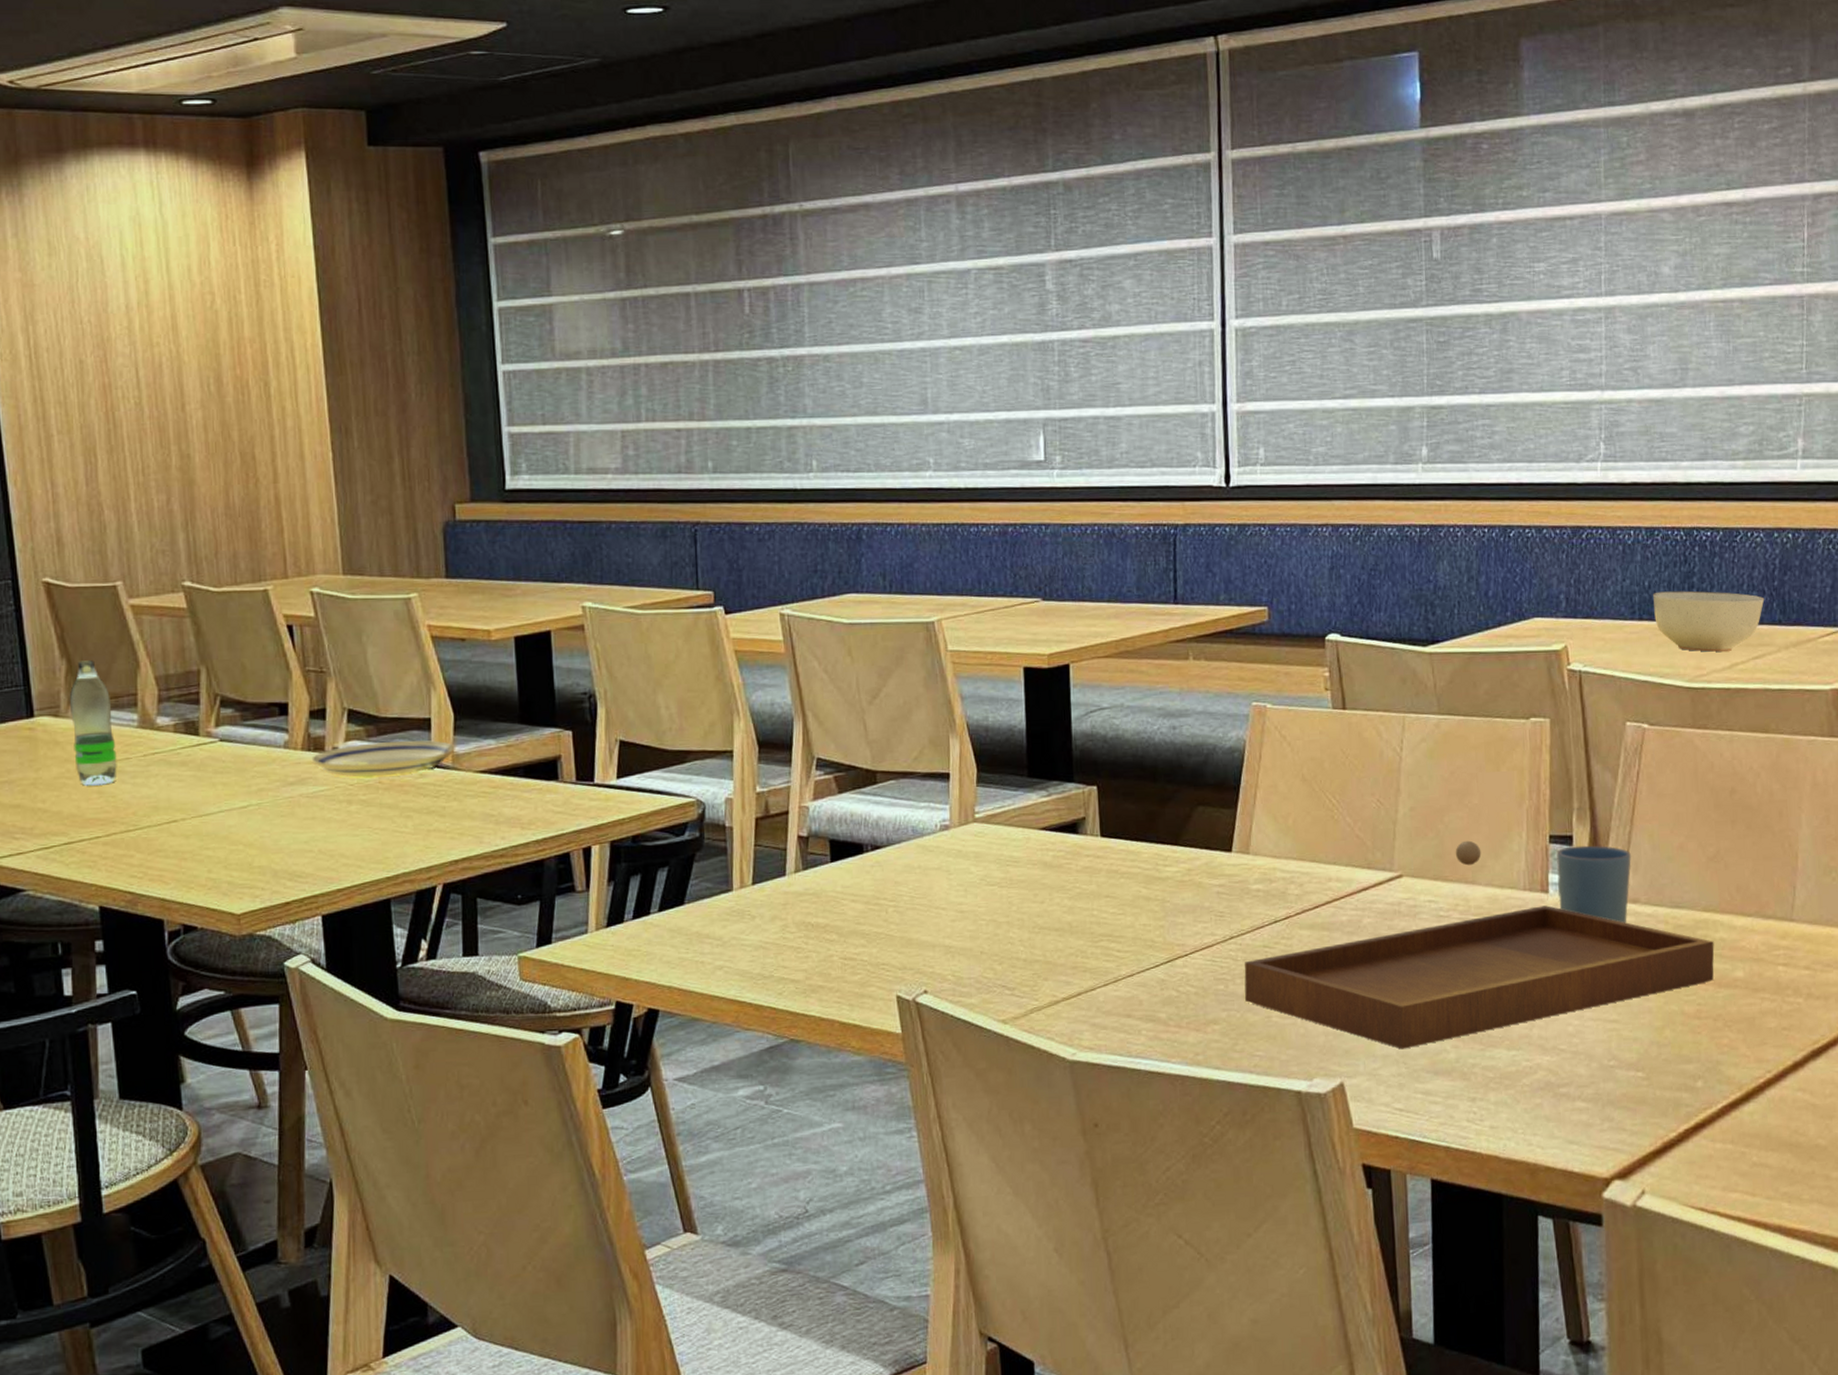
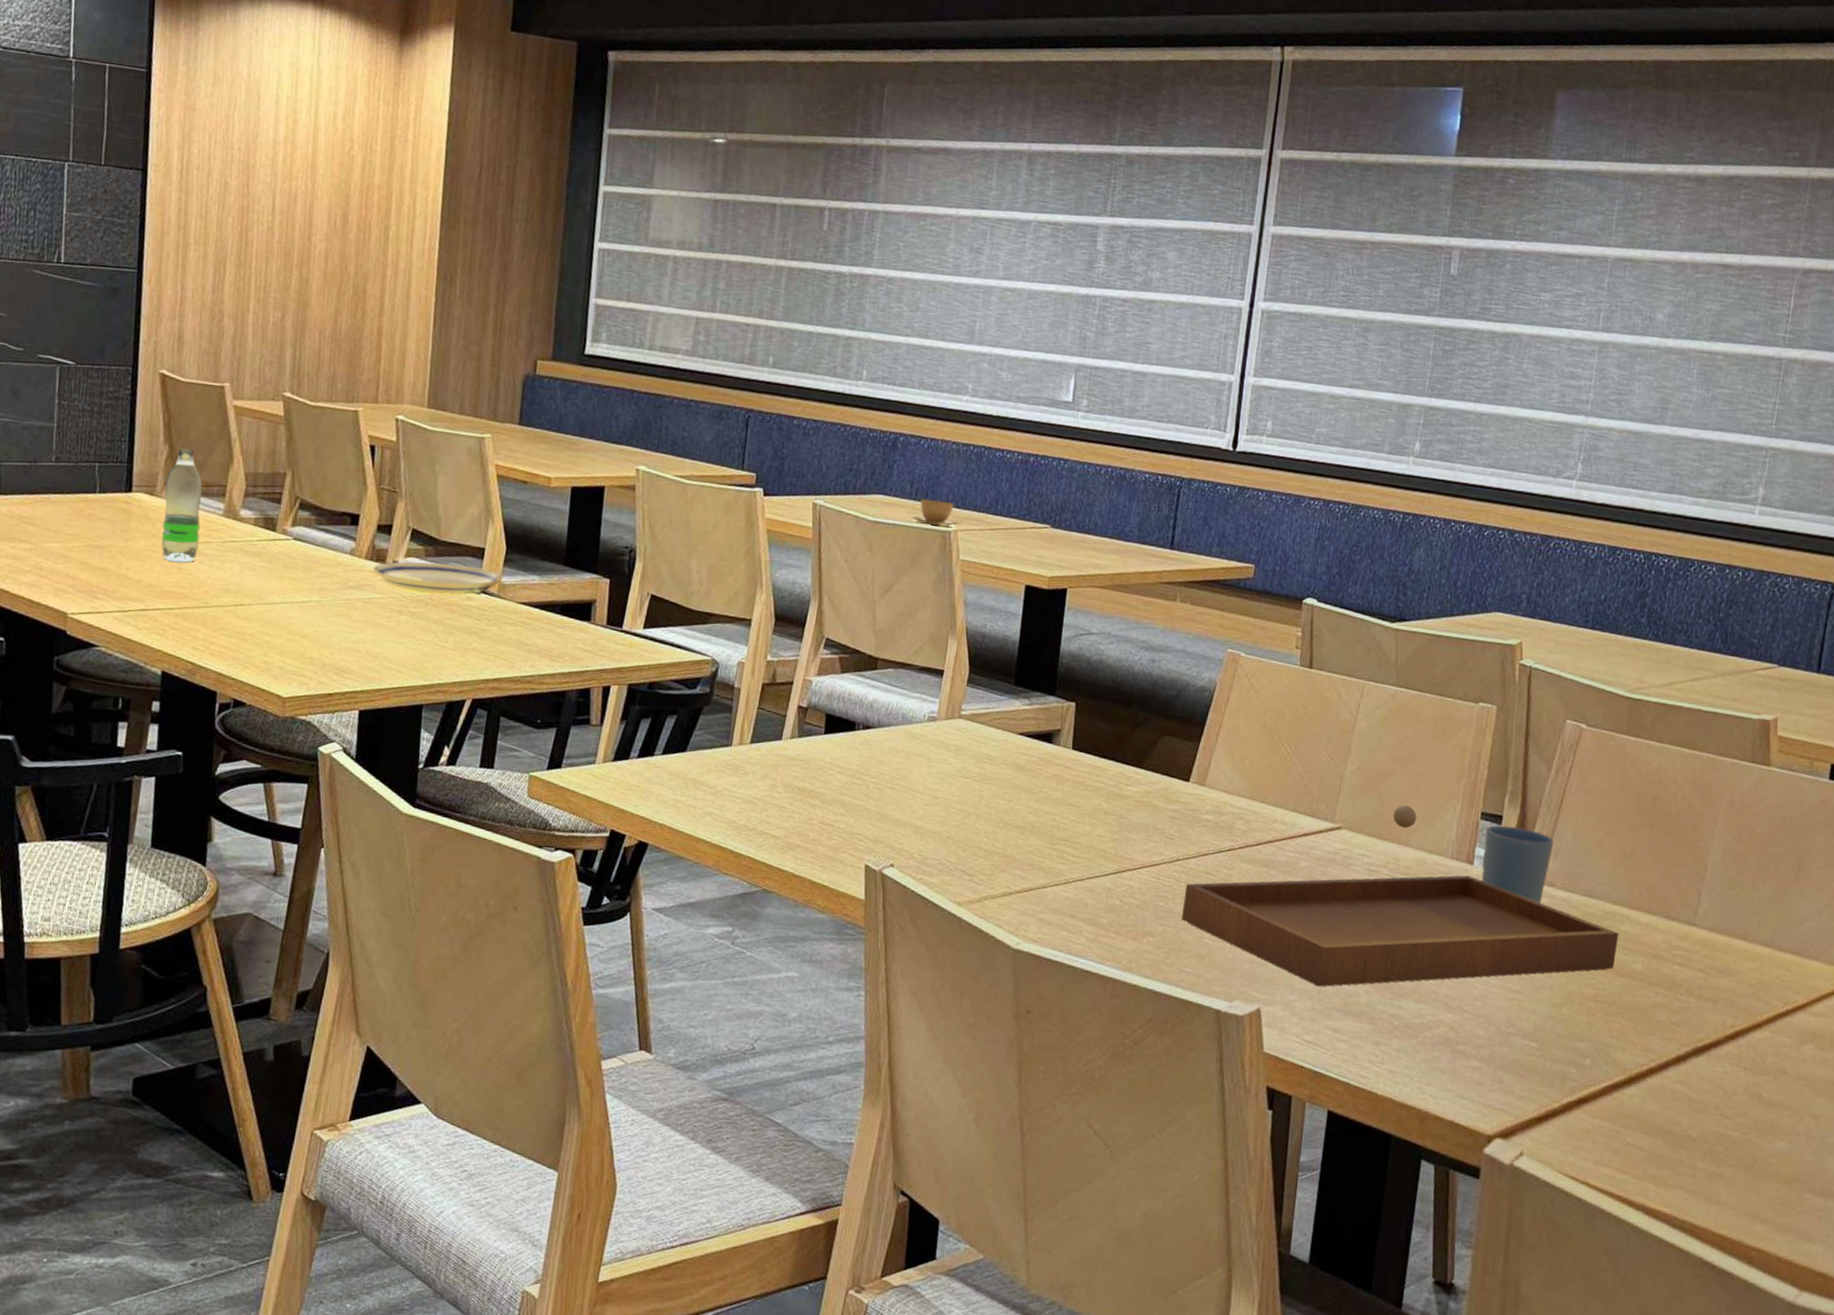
teacup: none [890,589,941,618] -> present [912,498,958,527]
bowl: present [1652,590,1765,652] -> none [1606,606,1709,670]

